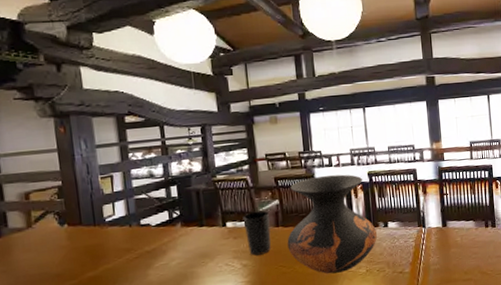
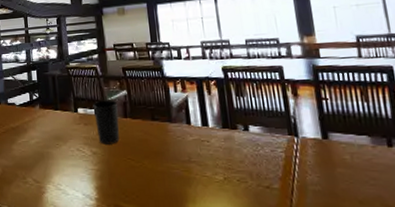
vase: present [287,174,377,274] -> none [135,68,236,176]

